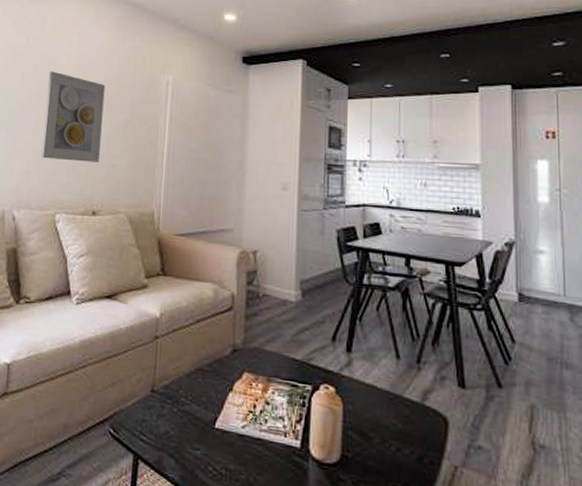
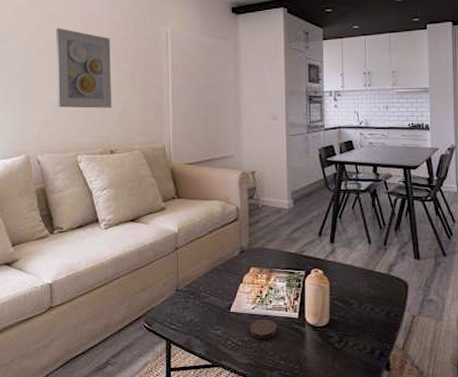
coaster: none [236,443,273,471] -> present [249,318,278,339]

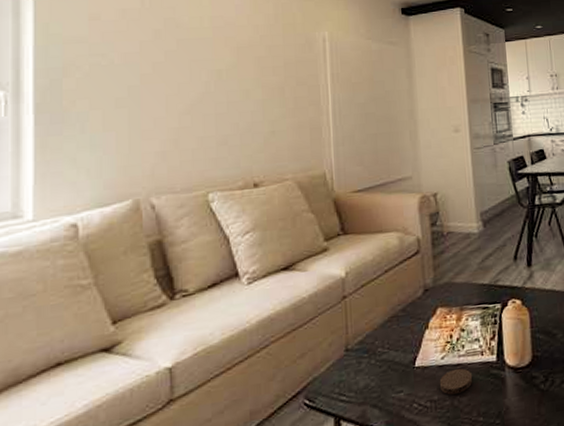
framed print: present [55,28,111,108] -> none [176,36,254,135]

